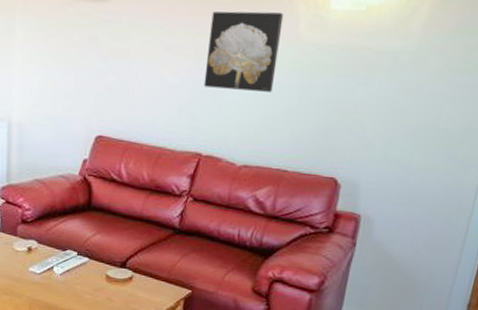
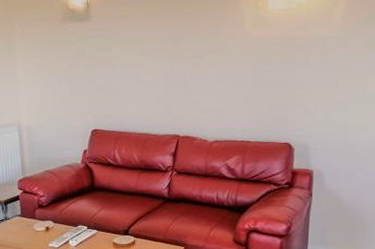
wall art: present [203,11,284,92] -> none [174,15,232,81]

